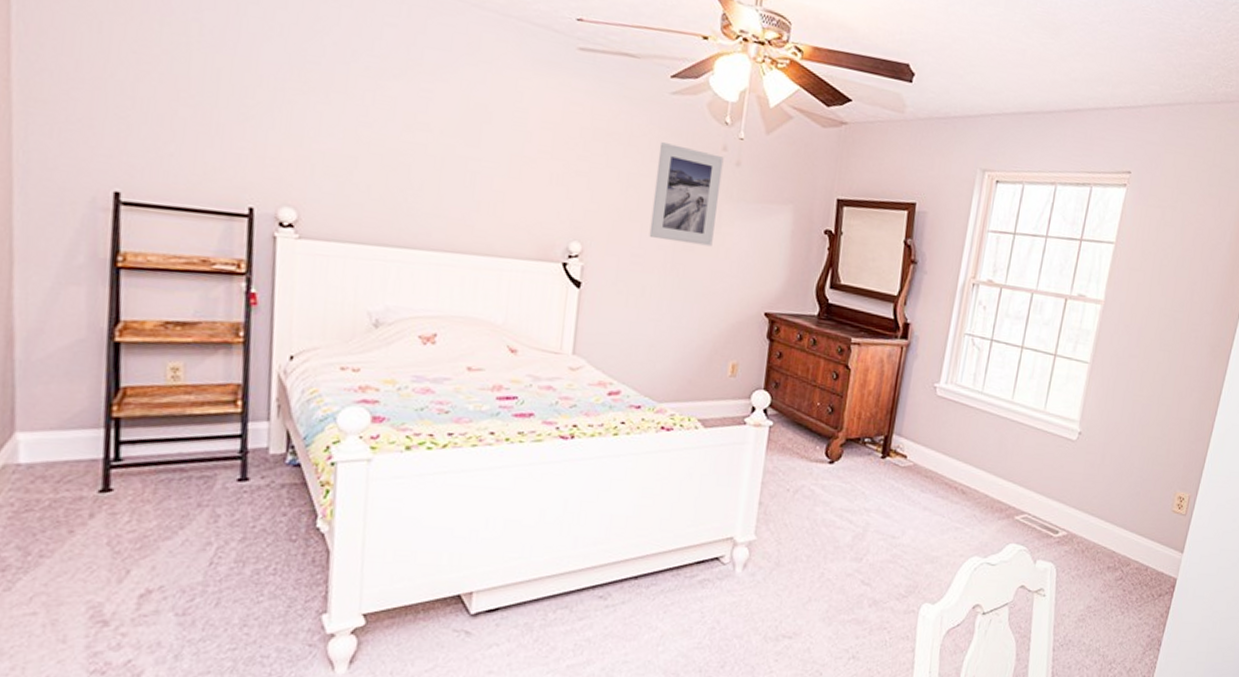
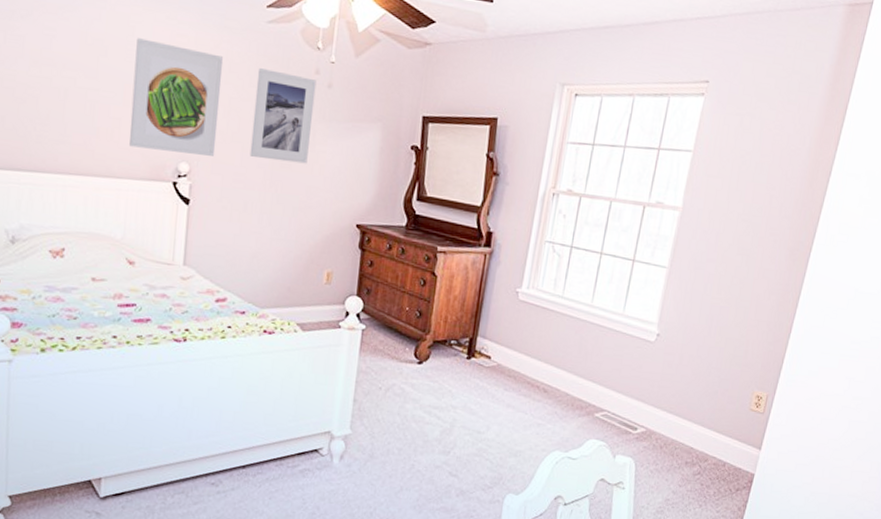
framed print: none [514,104,623,236] -> present [129,38,224,156]

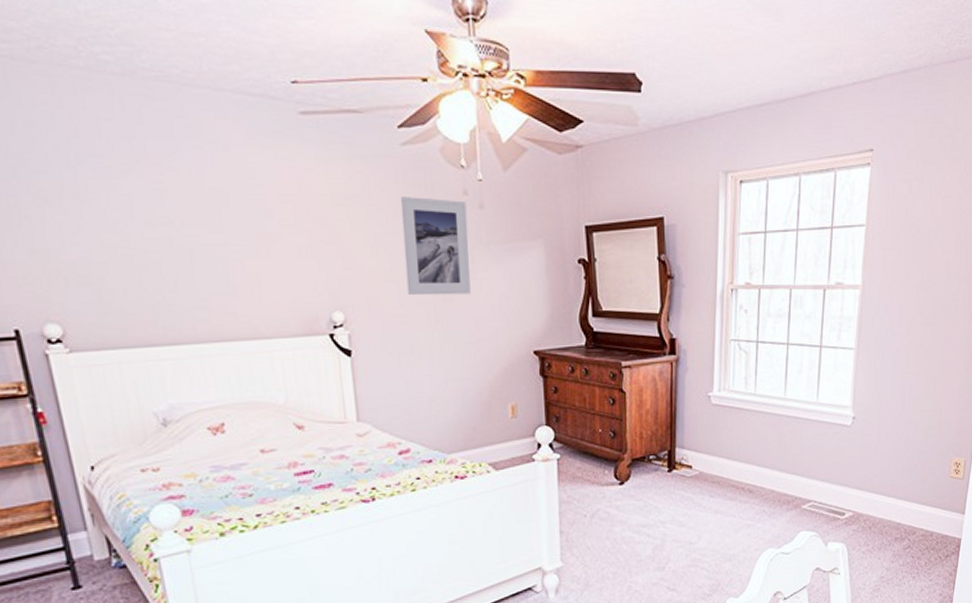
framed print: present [129,38,224,156] -> none [259,180,370,302]

